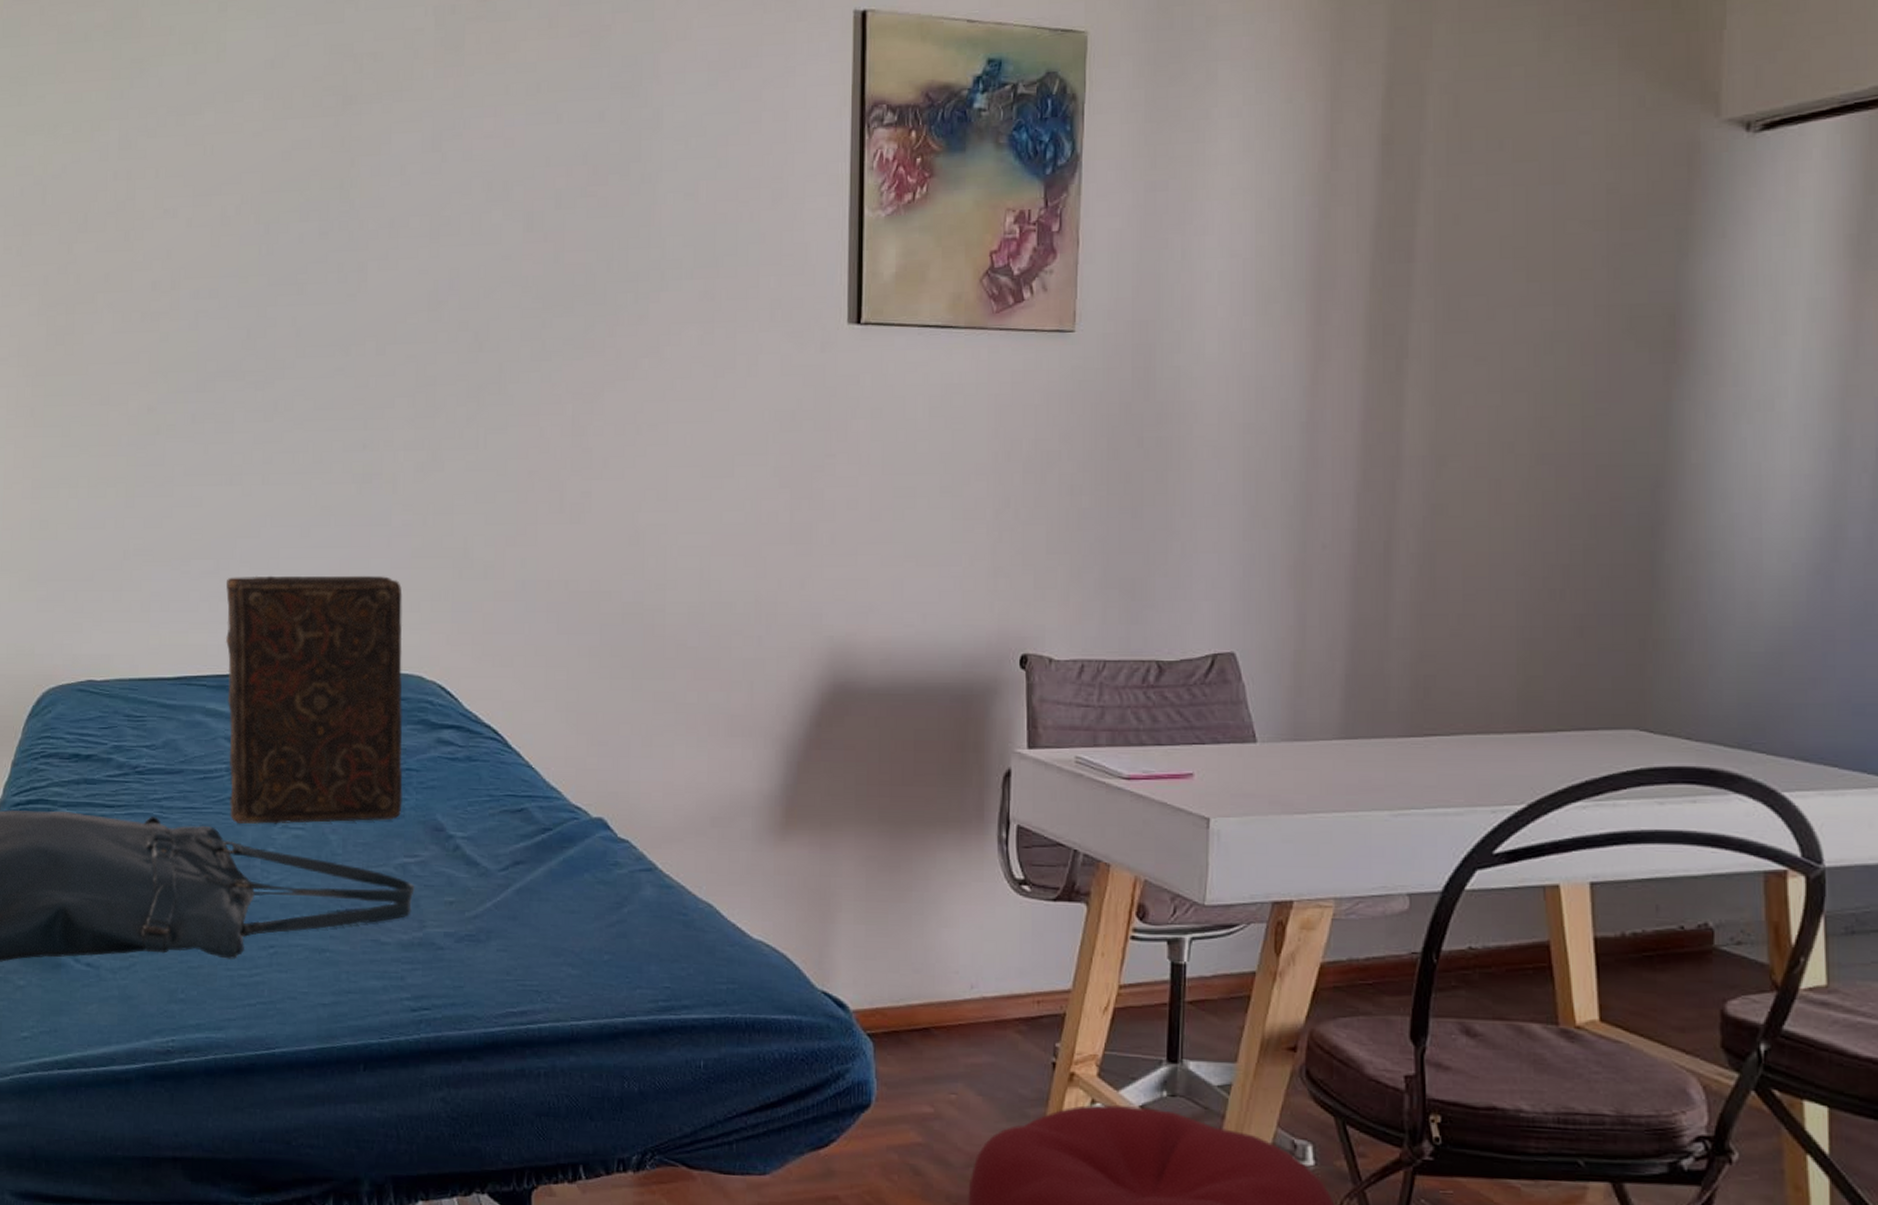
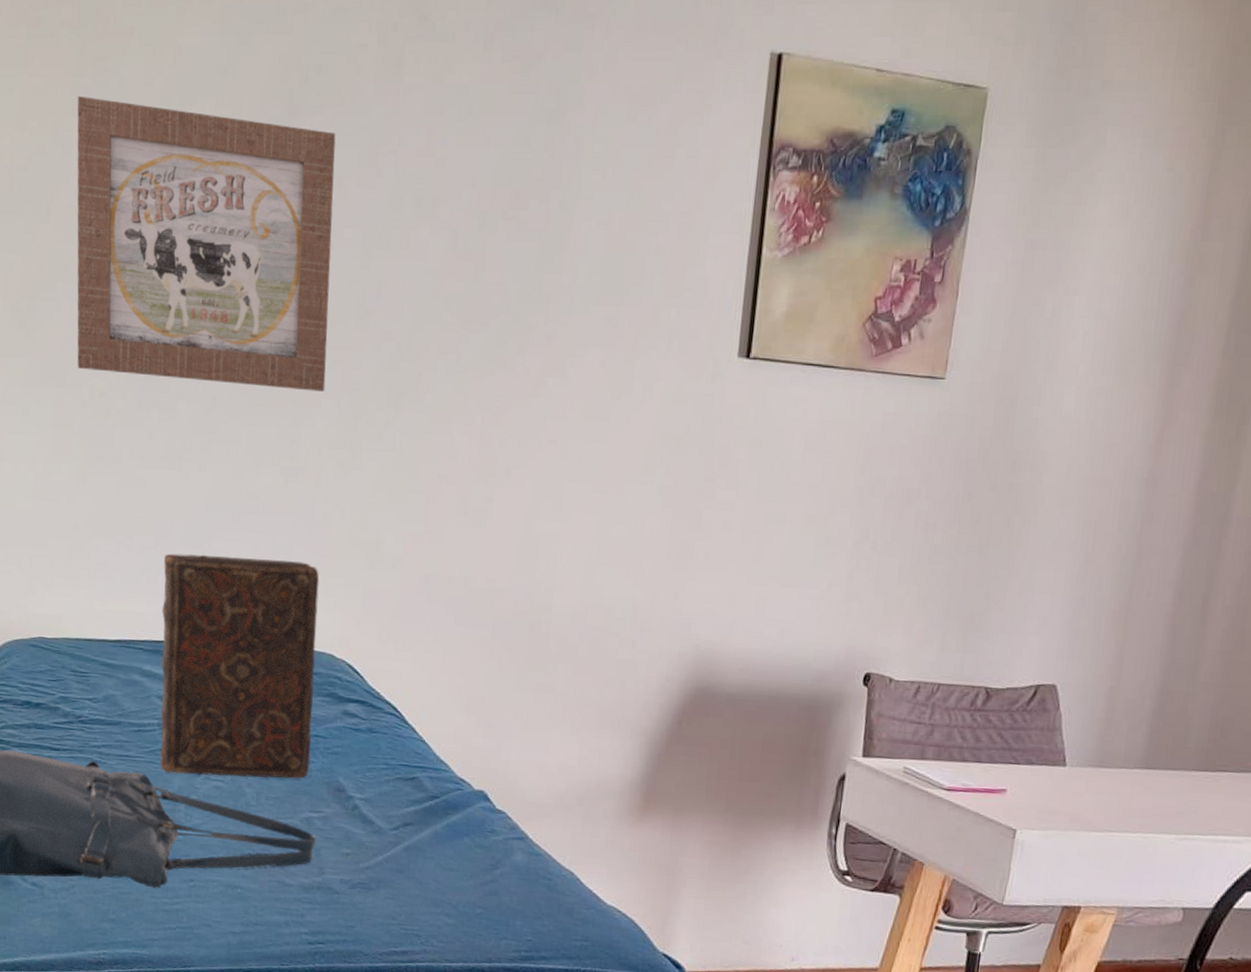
wall art: none [114,99,398,391] -> present [77,95,336,392]

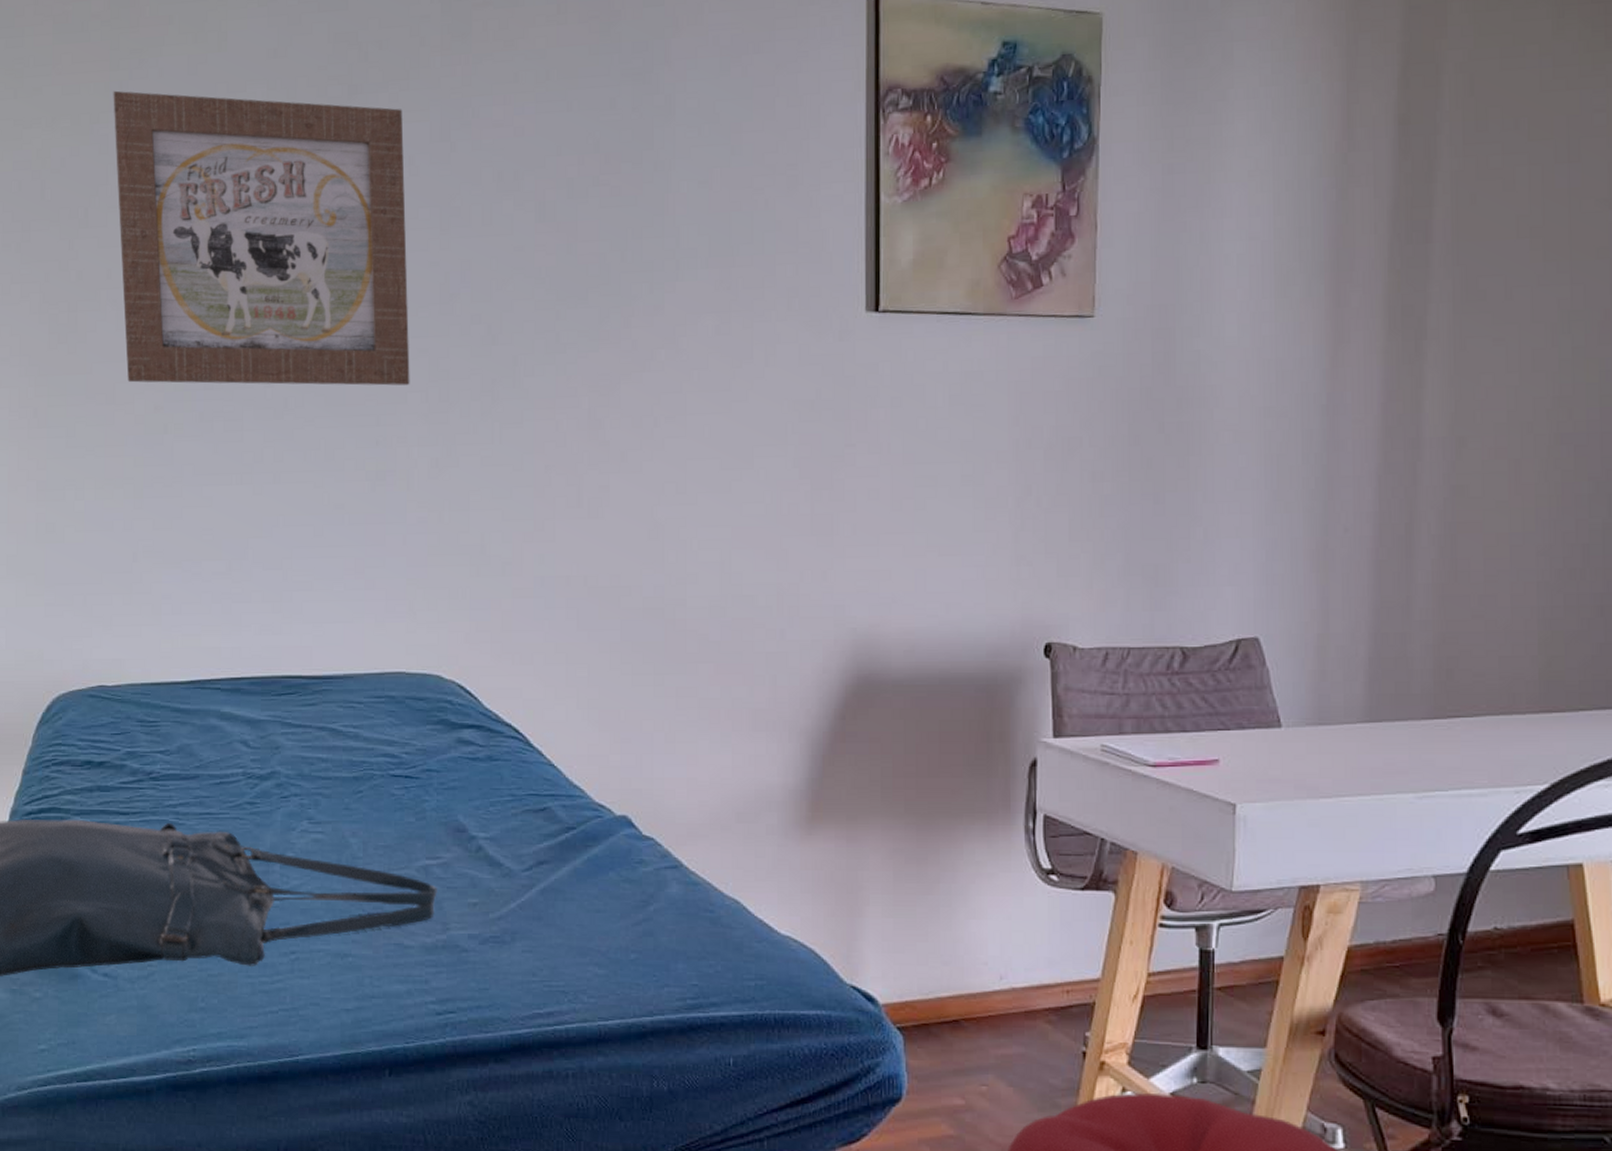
book: present [159,553,320,779] -> none [238,575,423,829]

